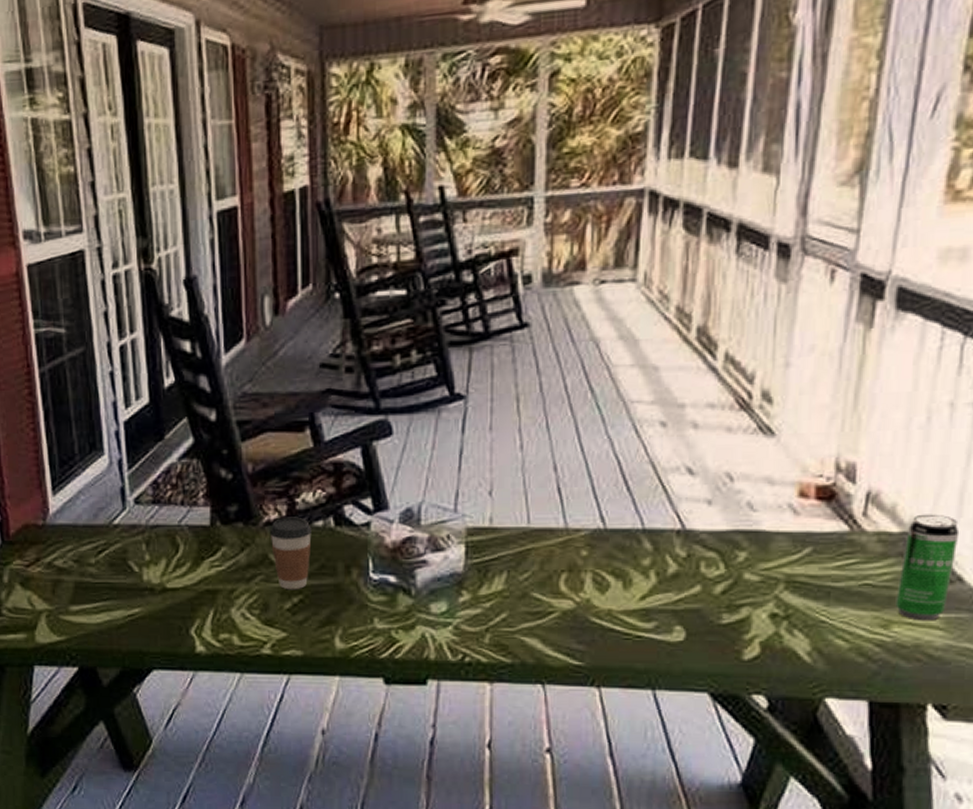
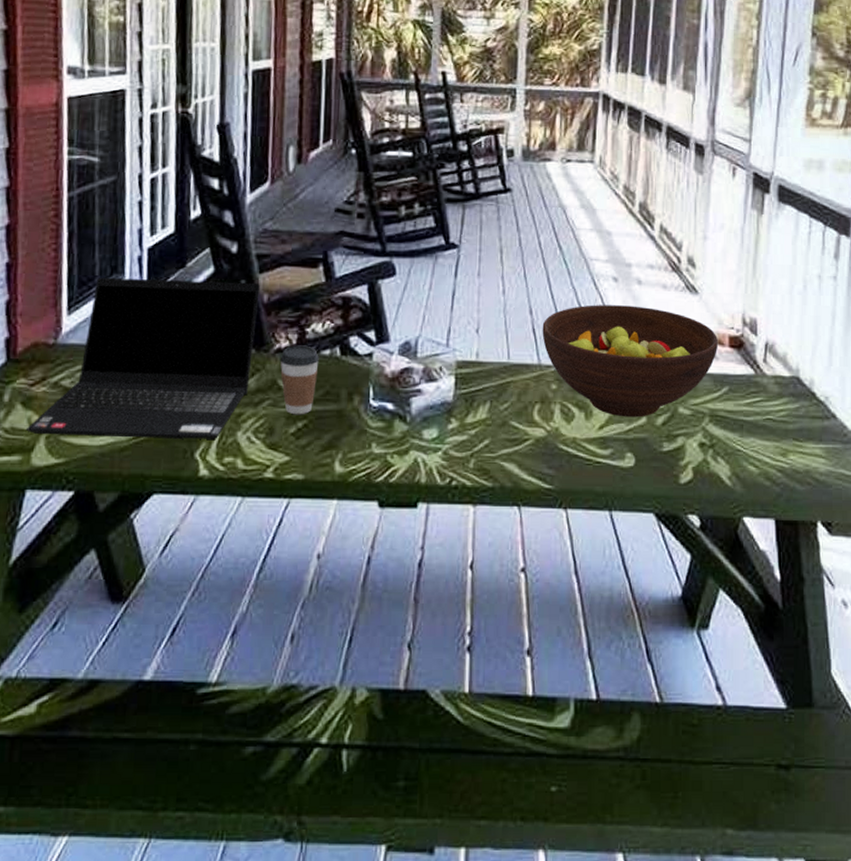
laptop computer: none [27,452,243,616] -> present [25,277,260,439]
fruit bowl: none [569,455,801,586] -> present [542,305,719,418]
beverage can: present [895,514,960,621] -> none [790,362,831,450]

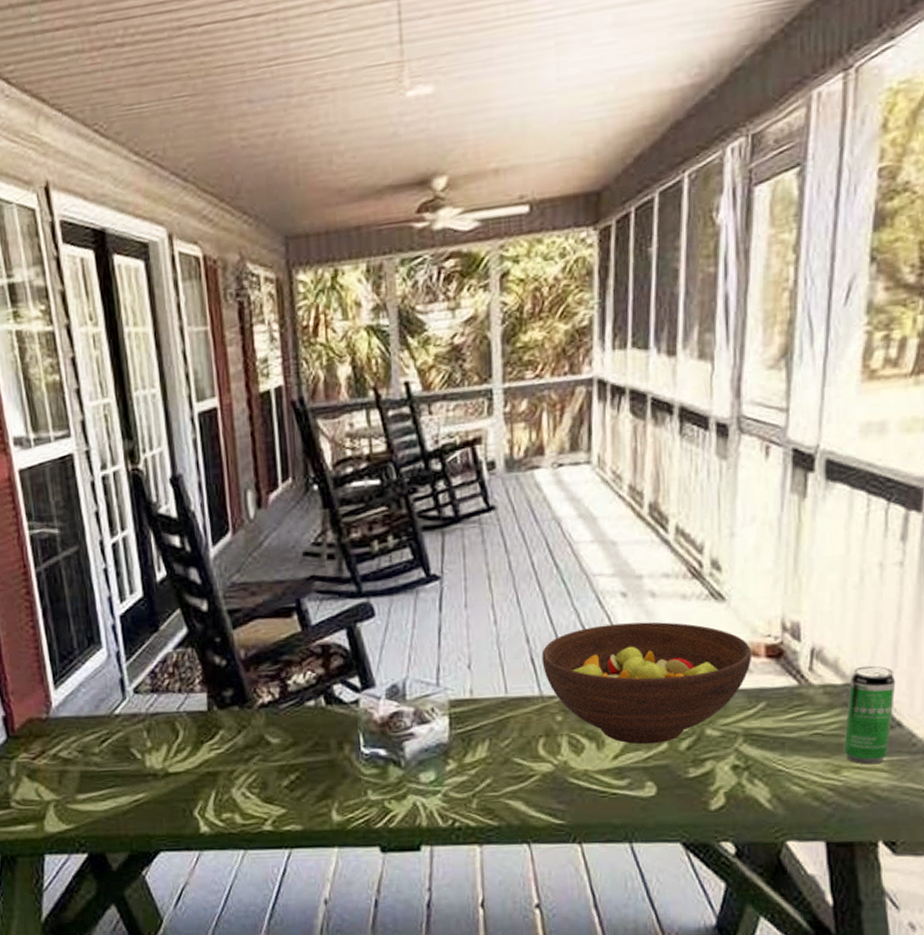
laptop computer: present [25,277,260,439] -> none [35,639,237,803]
coffee cup: present [280,345,319,415] -> none [264,698,305,768]
beverage can: none [790,362,831,450] -> present [843,665,896,765]

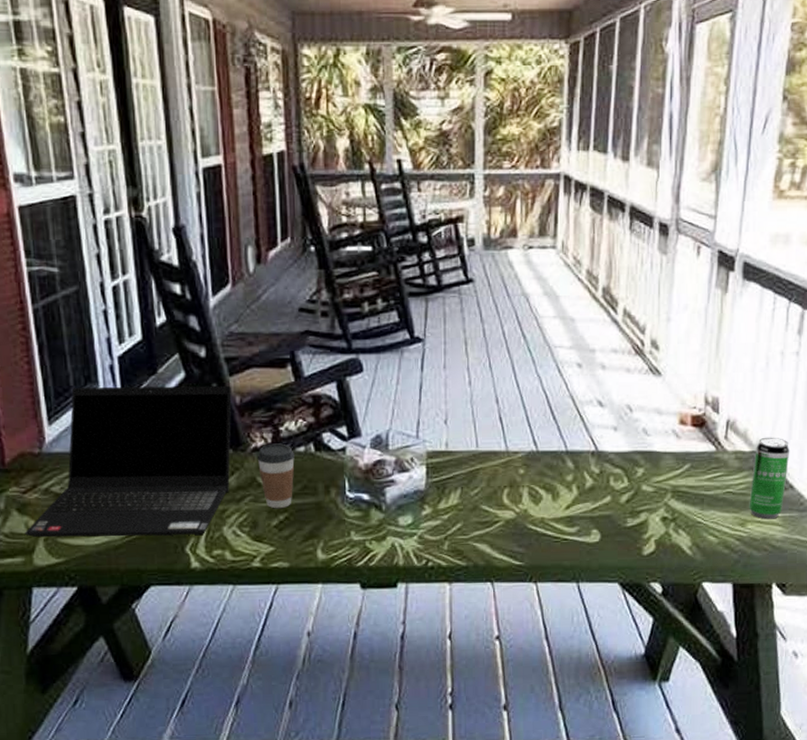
laptop computer: none [35,639,237,803] -> present [24,385,232,537]
coffee cup: none [264,698,305,768] -> present [257,443,295,509]
fruit bowl: present [541,621,753,745] -> none [509,390,681,497]

